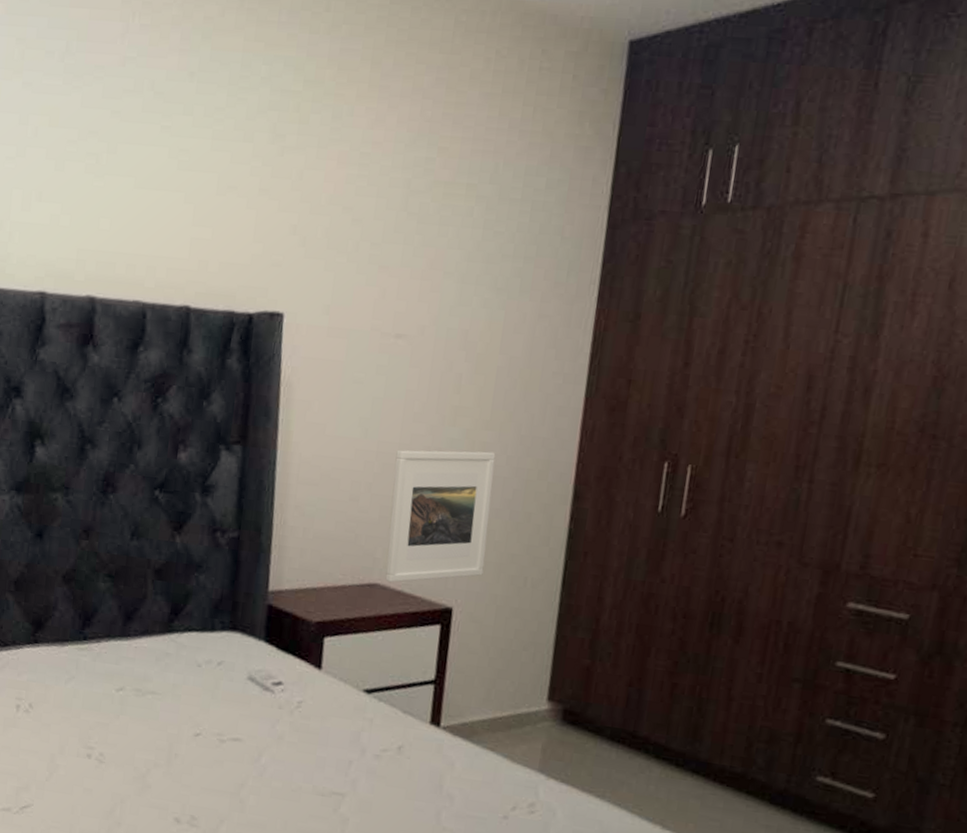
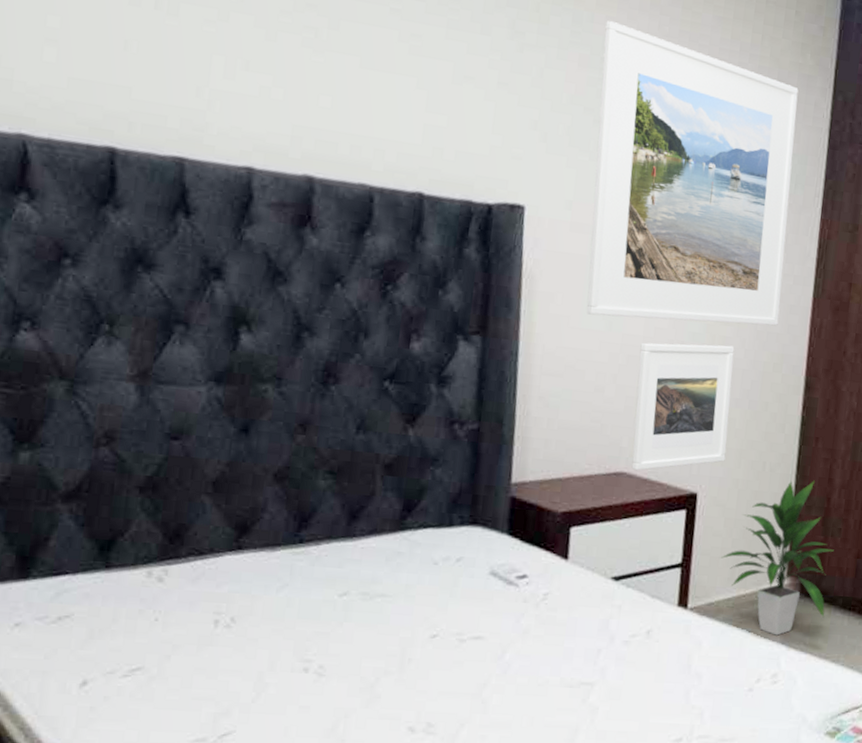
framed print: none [342,112,574,430] -> present [586,21,799,326]
indoor plant: none [476,598,602,763] -> present [721,480,834,636]

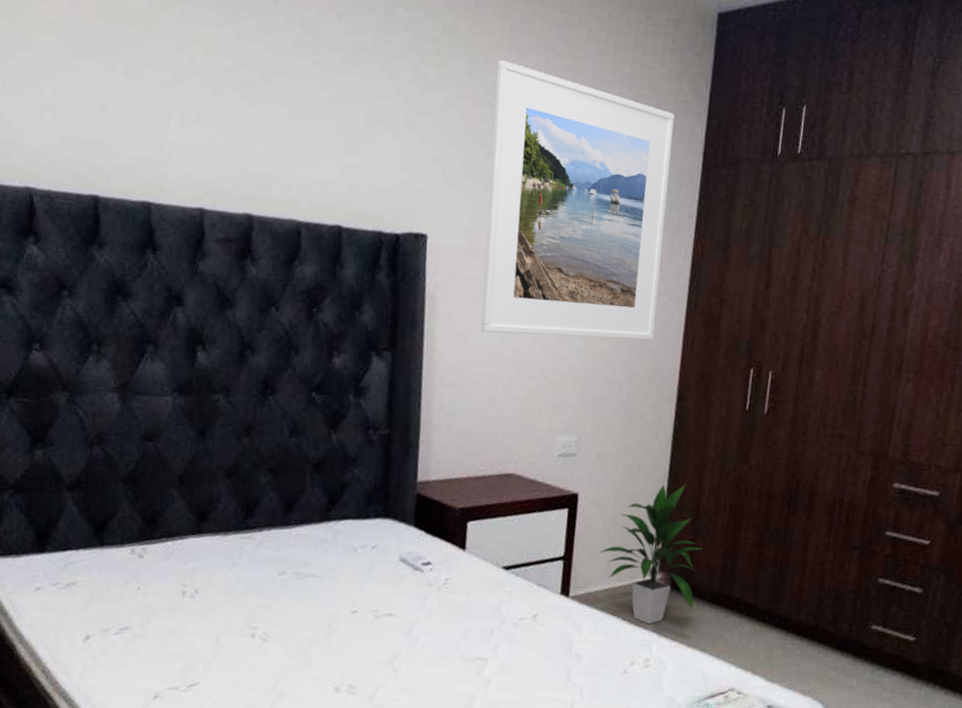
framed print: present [631,342,735,470] -> none [520,357,613,472]

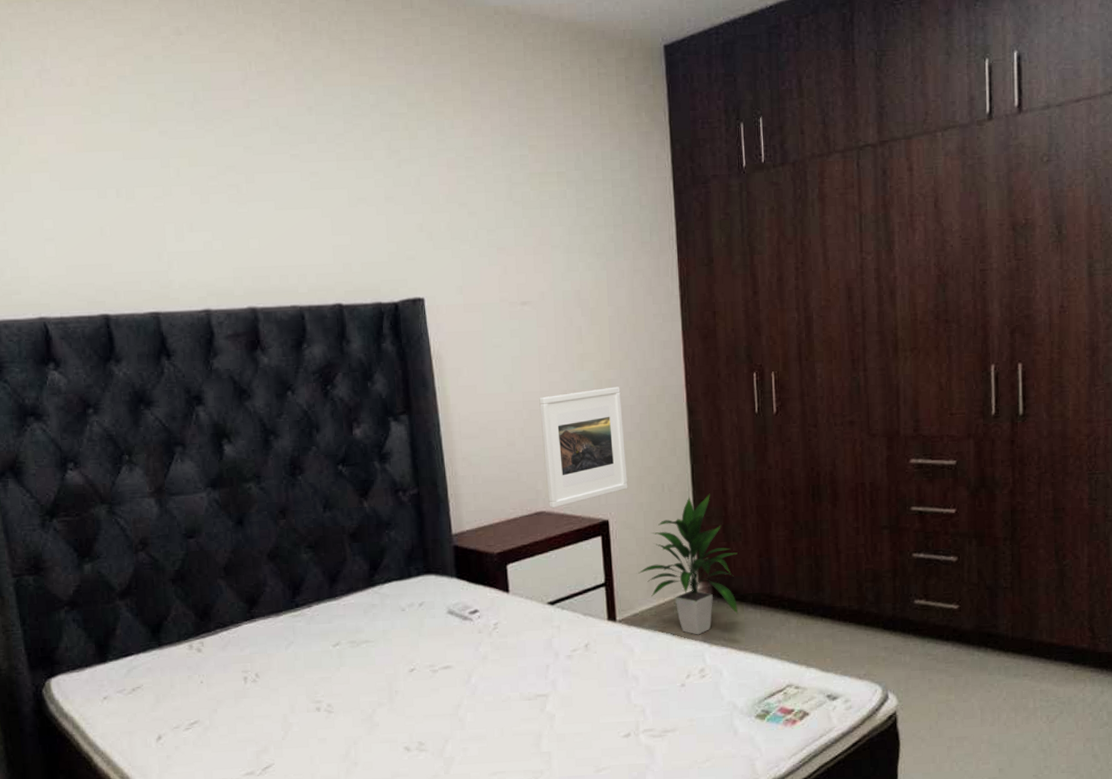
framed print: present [481,60,675,341] -> none [464,124,655,381]
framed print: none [520,357,613,472] -> present [539,386,628,508]

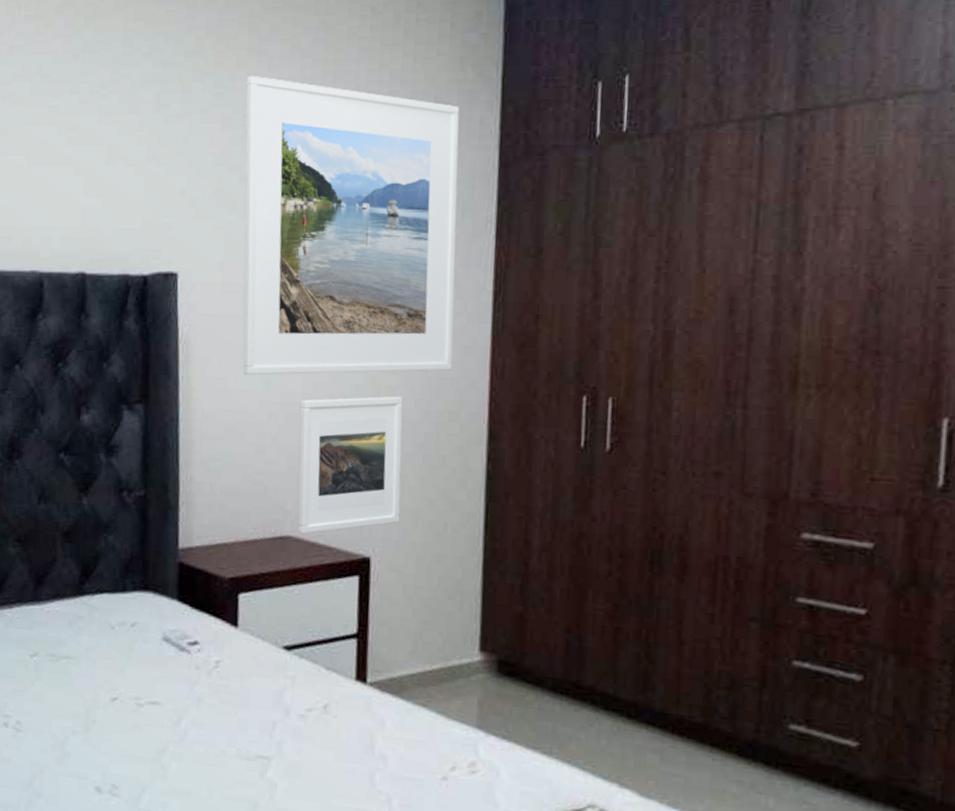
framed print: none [464,124,655,381] -> present [242,76,460,375]
indoor plant: present [638,493,738,635] -> none [401,542,537,719]

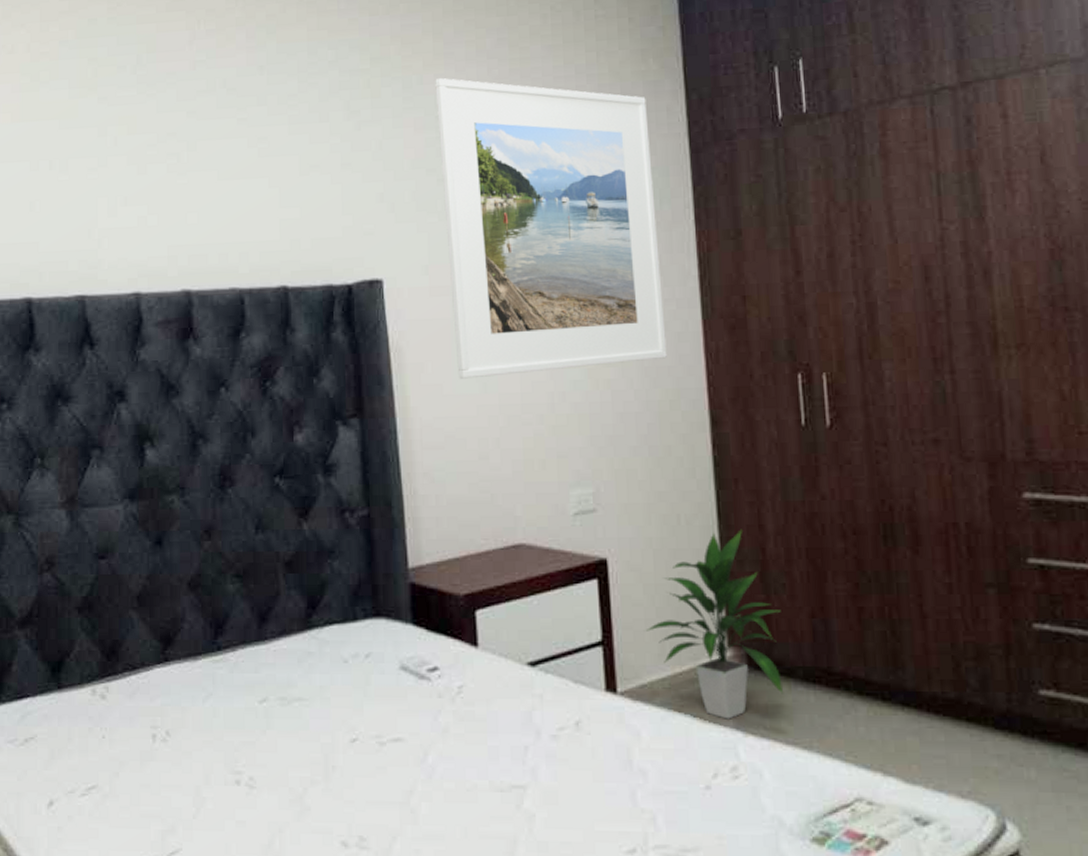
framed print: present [297,396,403,534] -> none [519,388,632,540]
indoor plant: none [401,542,537,719] -> present [646,529,783,719]

